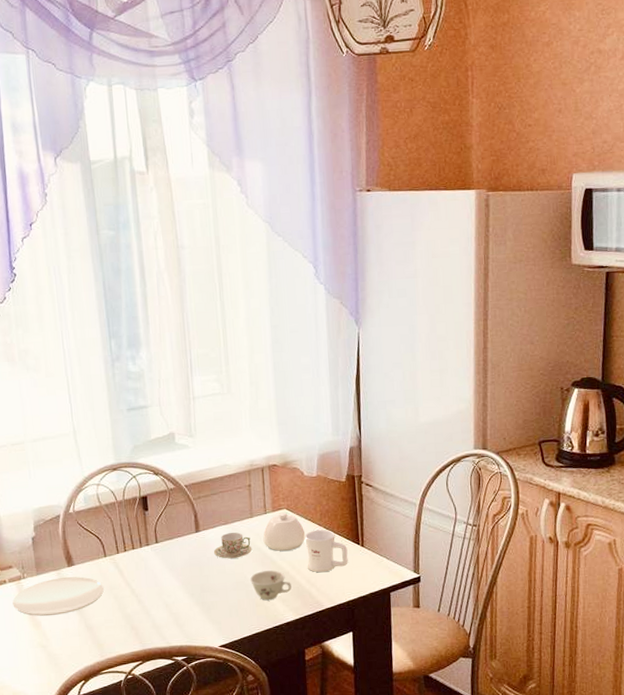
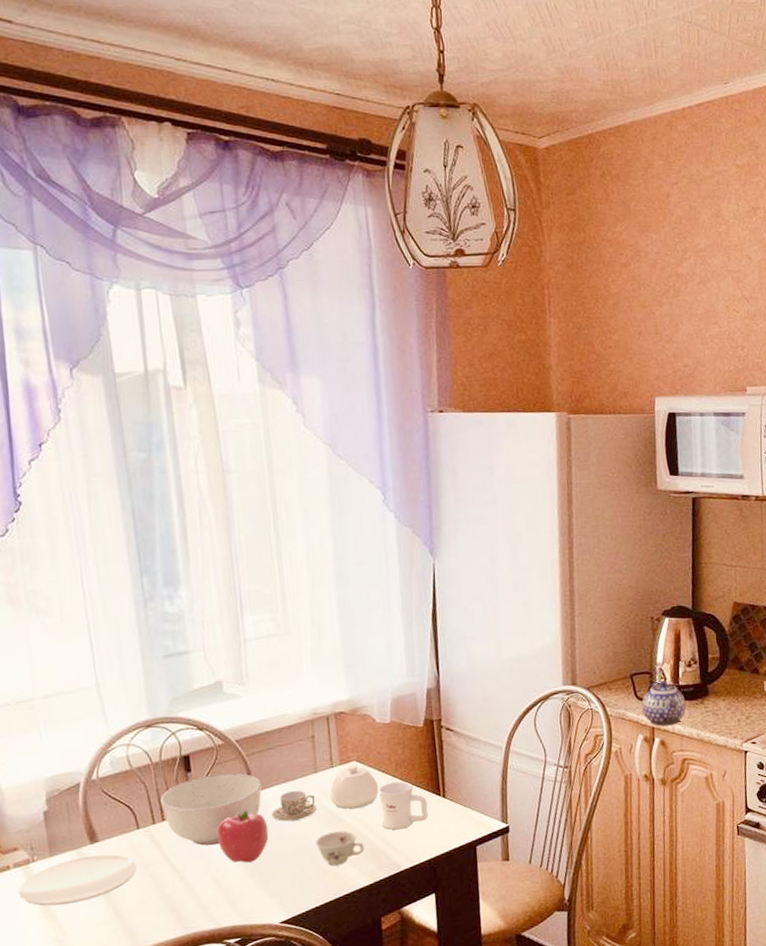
bowl: none [123,513,207,575] -> present [160,773,262,846]
fruit: none [168,547,211,592] -> present [216,810,269,863]
teapot: none [549,448,593,493] -> present [642,680,687,727]

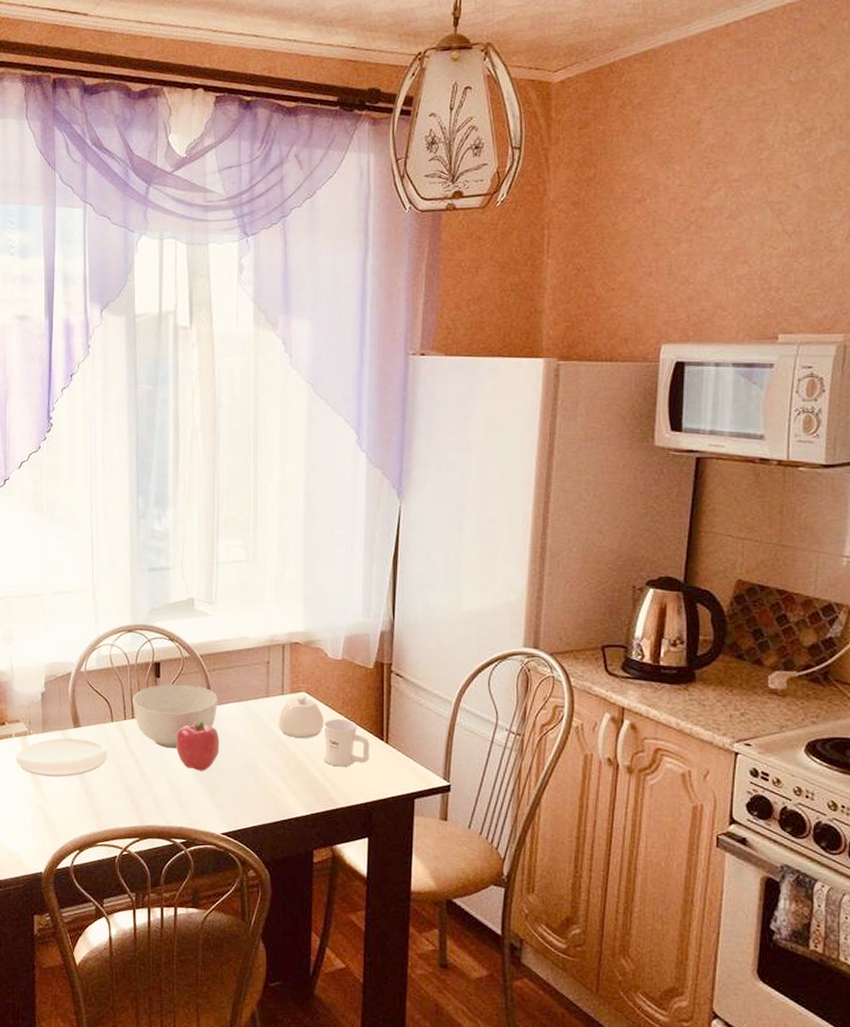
teacup: present [271,790,318,822] -> none [223,711,266,740]
teacup: present [315,830,364,866] -> none [260,757,304,791]
teapot: present [642,680,687,727] -> none [612,657,666,709]

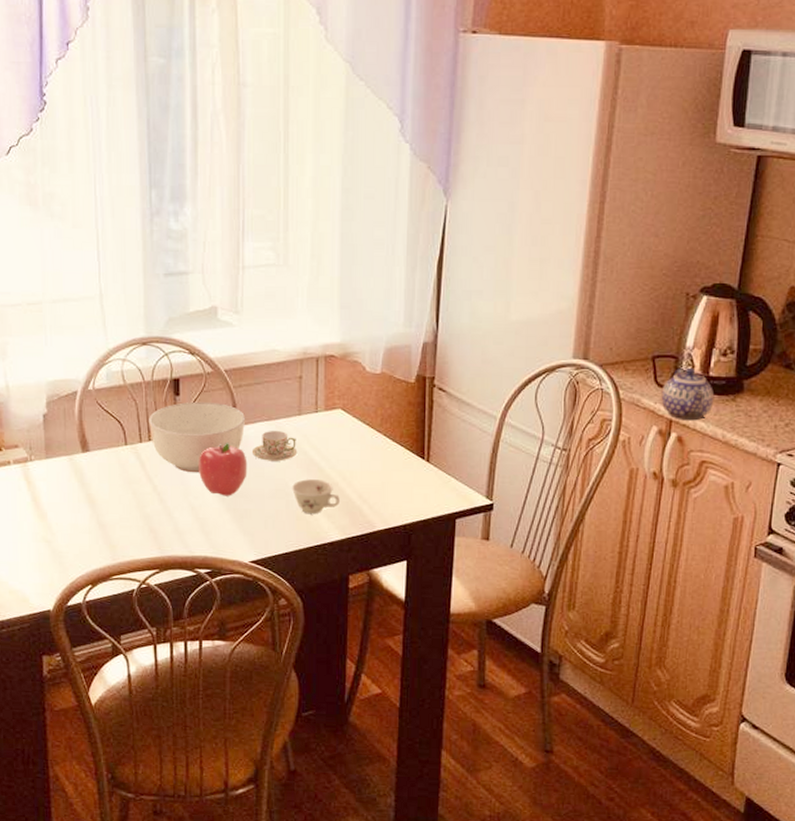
plate: present [16,738,108,778] -> none [16,464,122,508]
teacup: none [223,711,266,740] -> present [251,431,298,461]
teacup: none [260,757,304,791] -> present [292,479,340,515]
sugar bowl: present [278,695,325,738] -> none [311,413,362,458]
mug: present [323,718,370,767] -> none [360,436,410,488]
teapot: none [612,657,666,709] -> present [661,367,715,421]

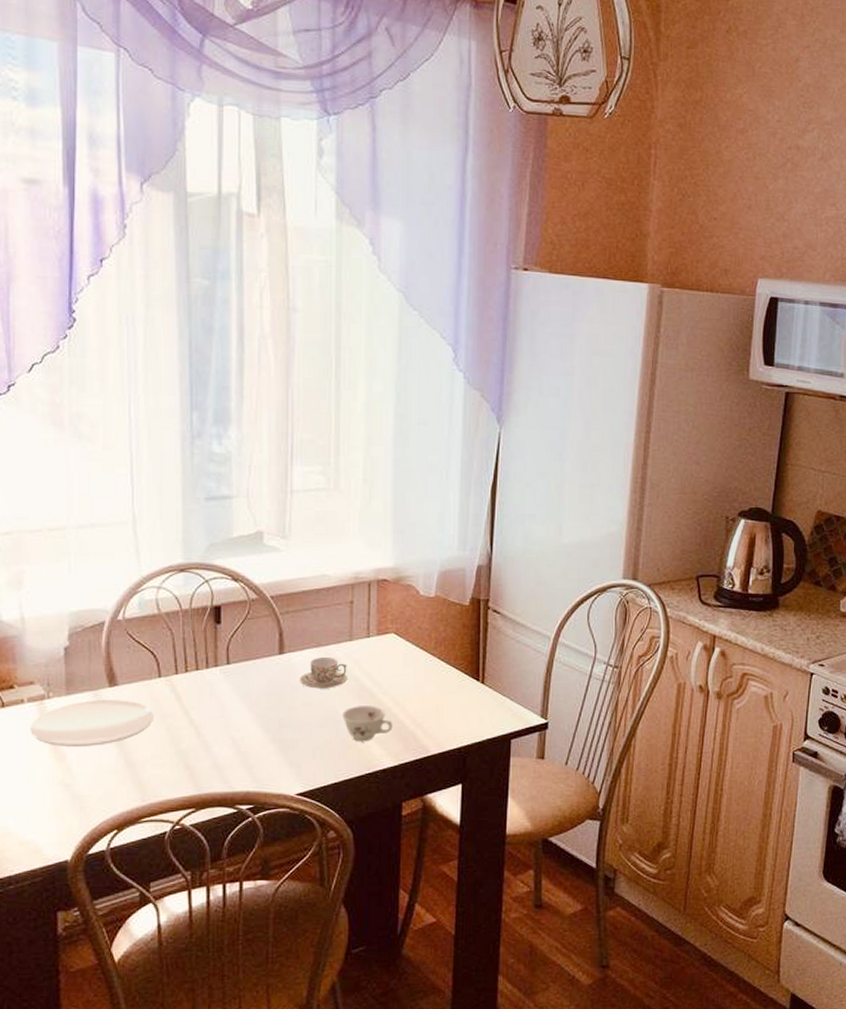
plate: none [16,464,122,508] -> present [30,700,155,748]
bowl: present [149,401,246,473] -> none [186,629,293,704]
fruit: present [198,443,247,496] -> none [240,671,294,727]
teapot: present [661,367,715,421] -> none [705,586,753,636]

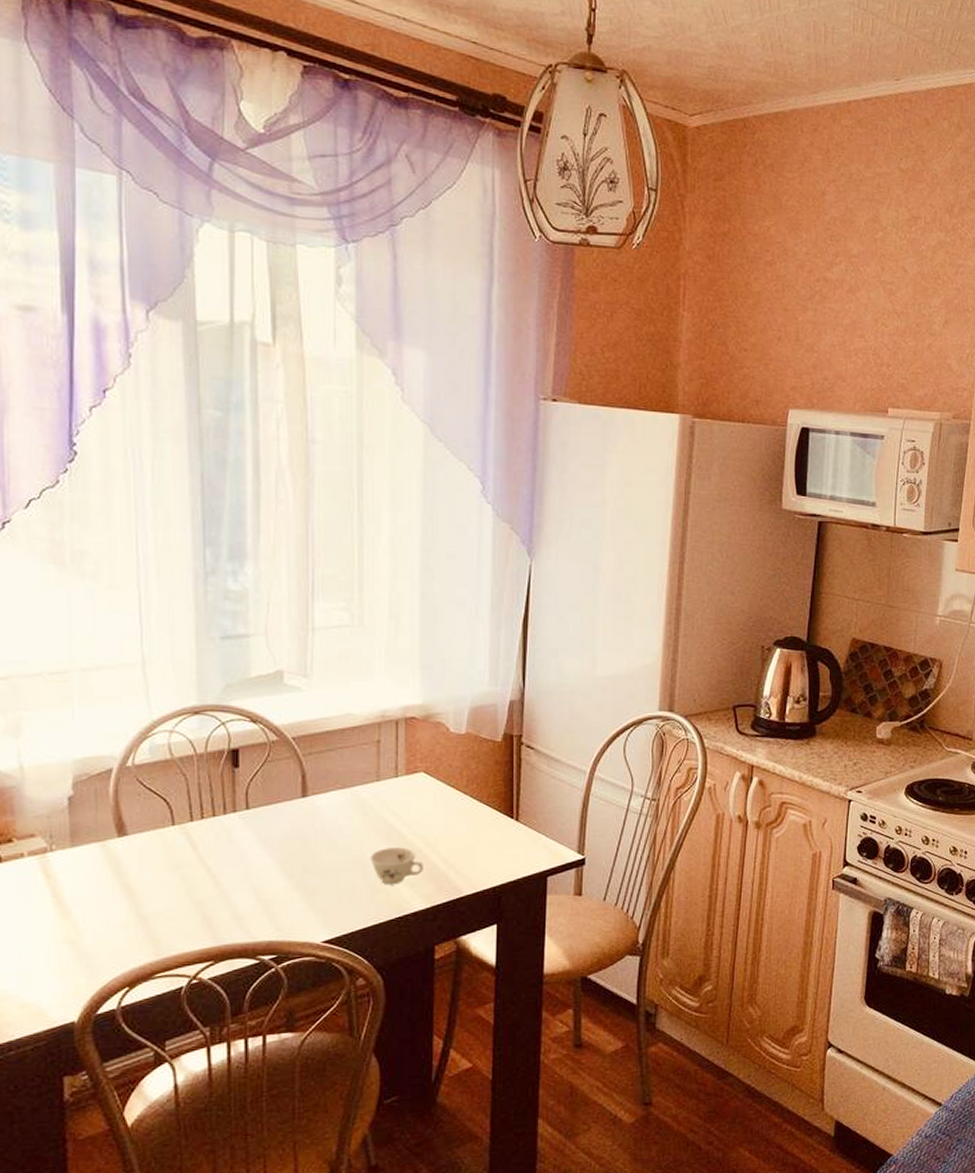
plate: present [30,700,155,748] -> none [31,850,169,902]
teacup: present [299,658,348,689] -> none [323,799,376,832]

